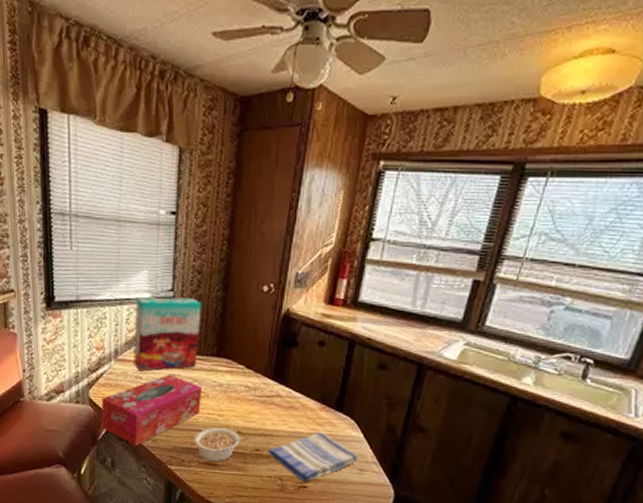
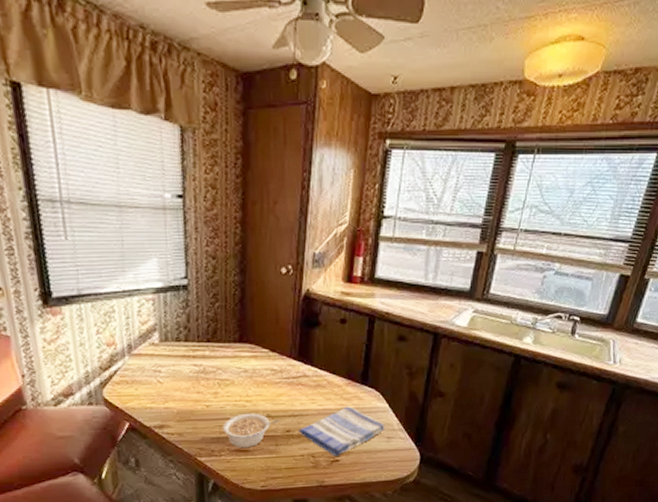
tissue box: present [101,374,201,447] -> none [118,365,227,443]
cereal box: present [134,297,202,371] -> none [146,285,219,365]

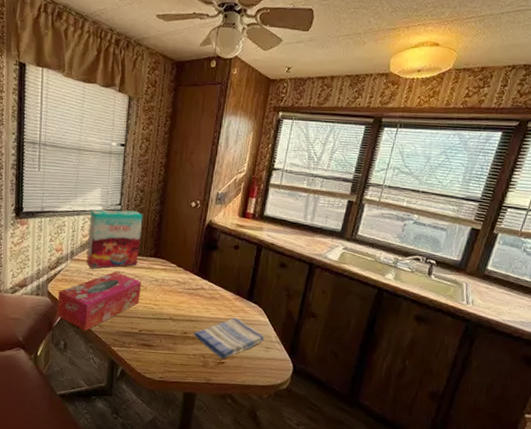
tissue box: none [118,365,227,443] -> present [57,271,141,331]
cereal box: none [146,285,219,365] -> present [86,209,143,269]
legume: present [223,413,280,448] -> none [134,314,180,343]

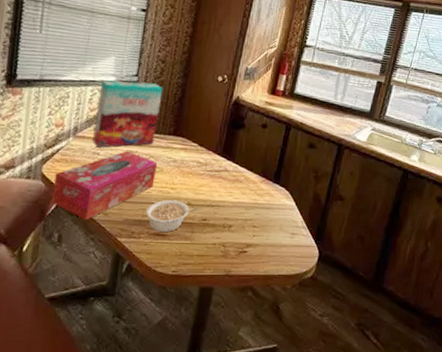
legume: none [134,314,180,343] -> present [146,199,199,232]
dish towel: present [193,317,265,359] -> none [213,201,291,247]

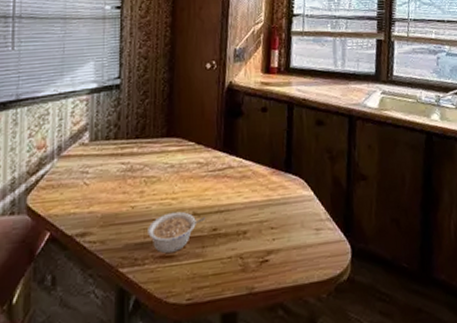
tissue box: present [51,151,157,221] -> none [40,163,153,254]
cereal box: present [92,80,163,148] -> none [79,83,149,166]

